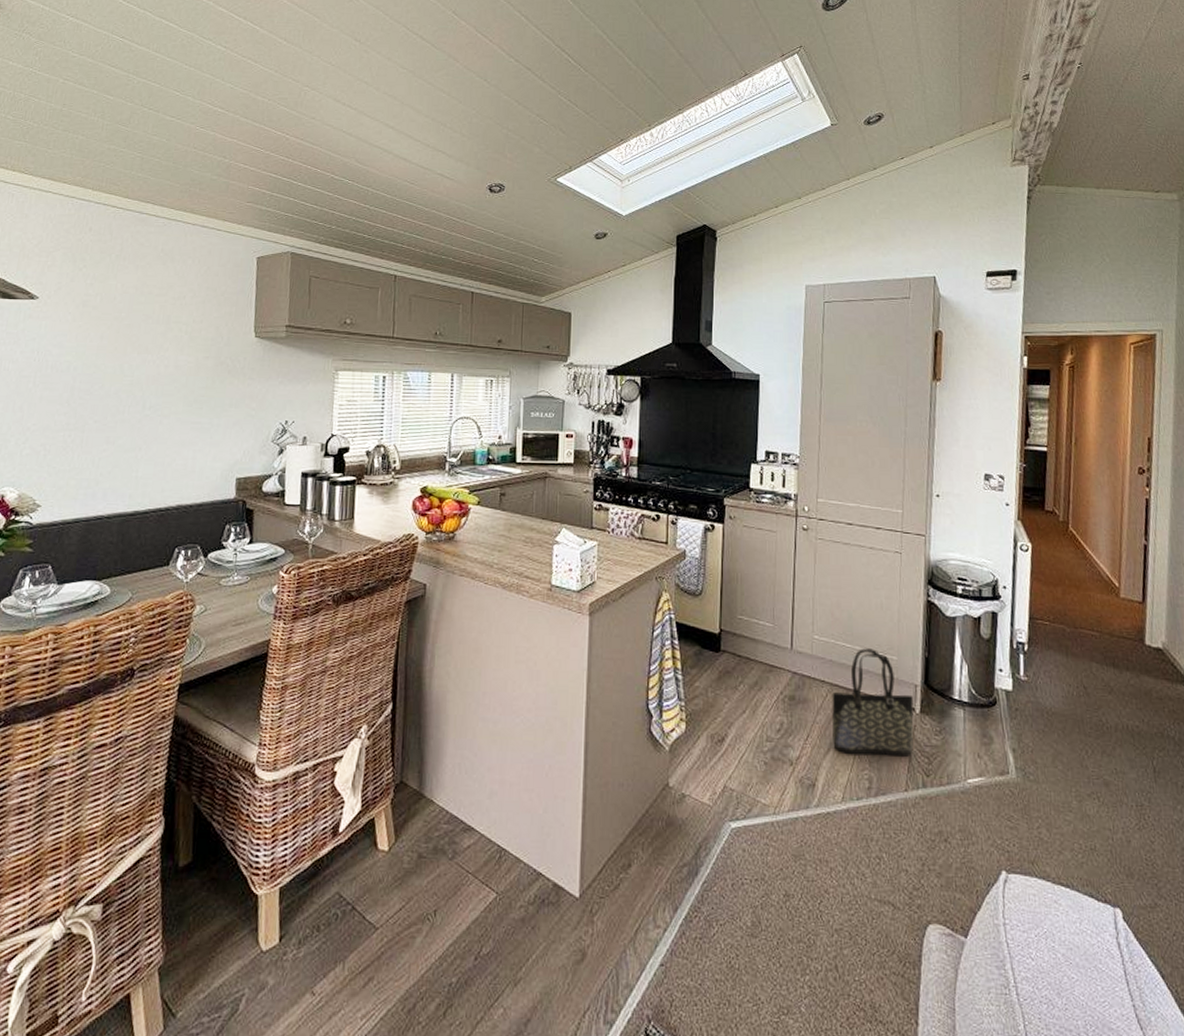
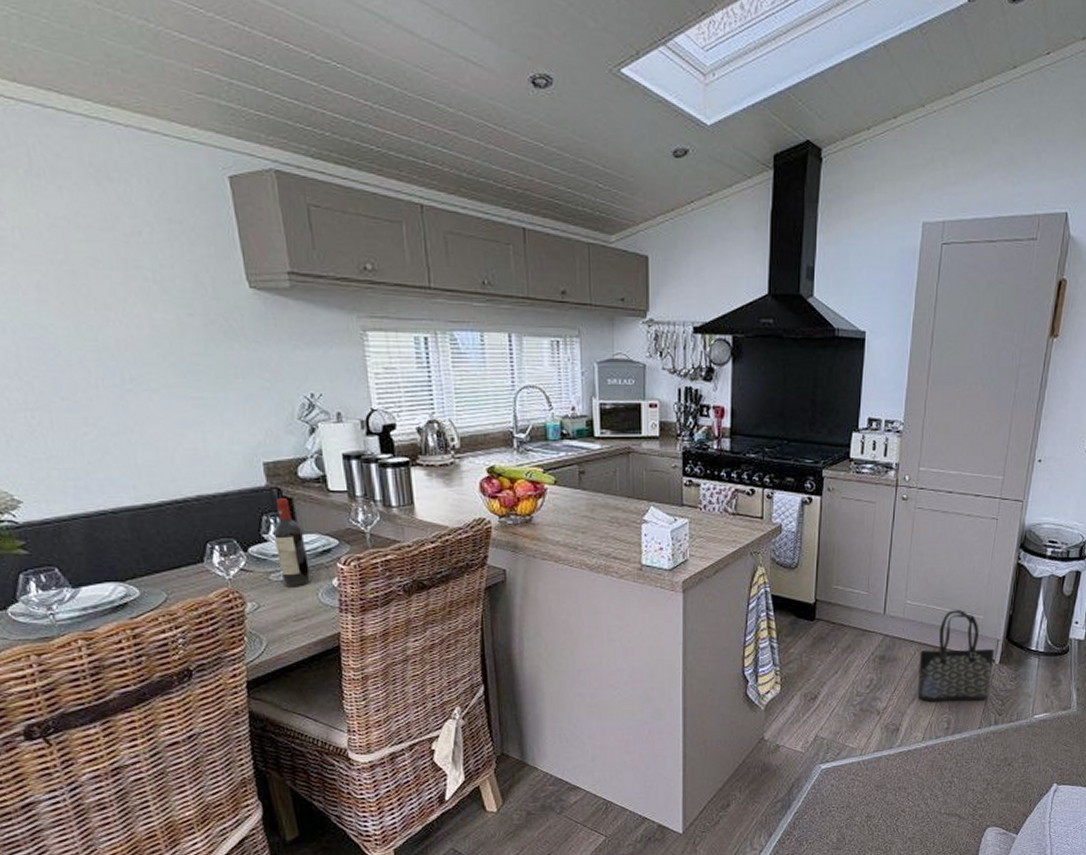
wine bottle: none [230,510,257,593] -> present [273,498,312,588]

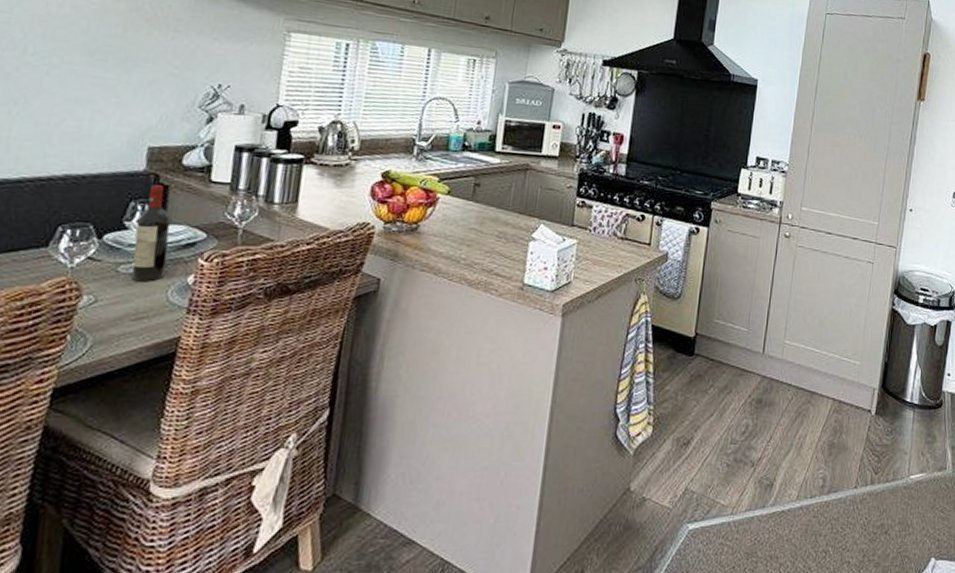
tote bag: present [917,610,994,702] -> none [793,353,870,456]

